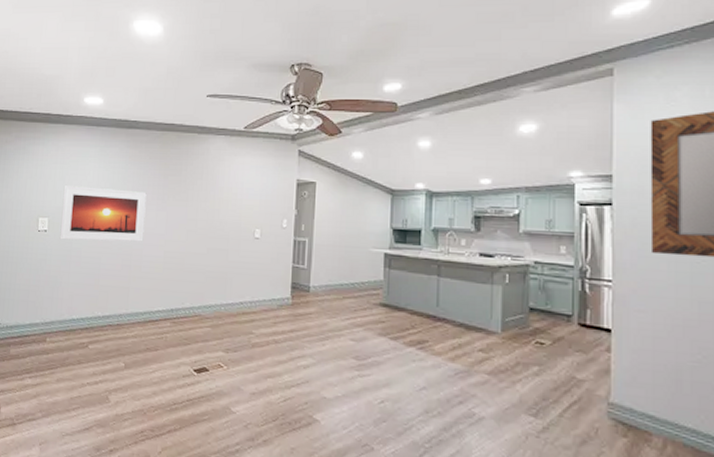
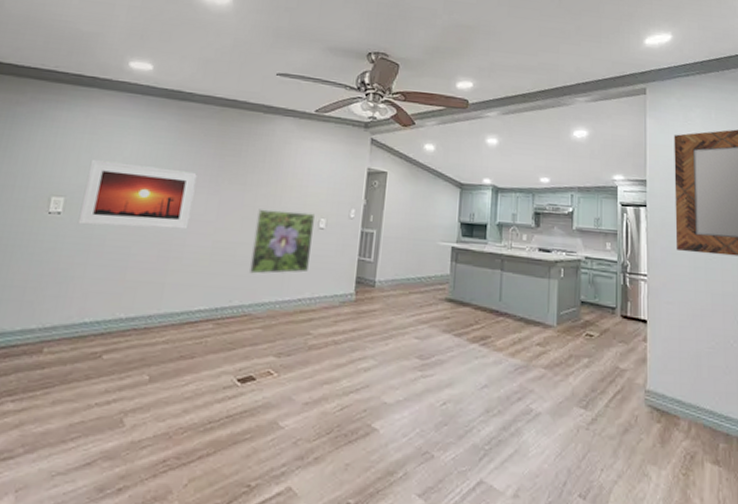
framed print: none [196,222,251,280] -> present [248,209,316,274]

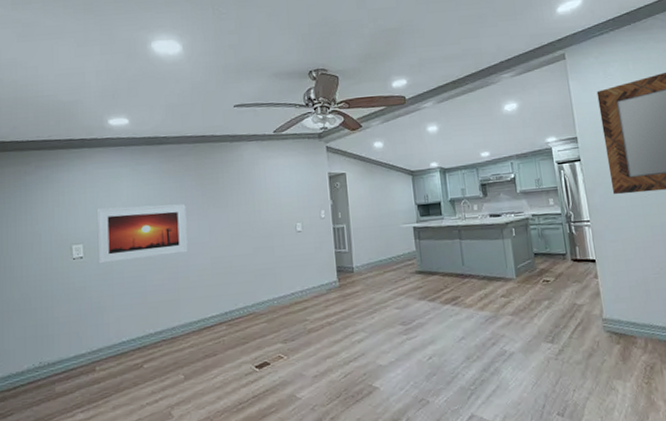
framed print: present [248,209,316,274] -> none [243,220,295,279]

